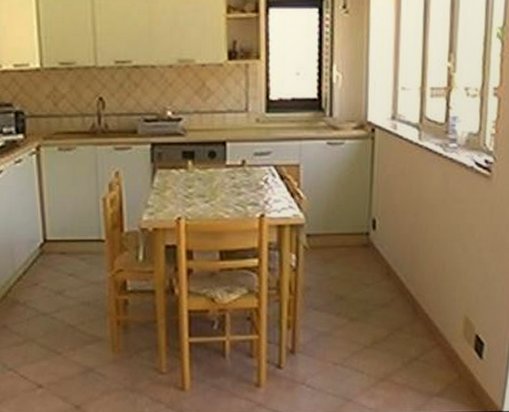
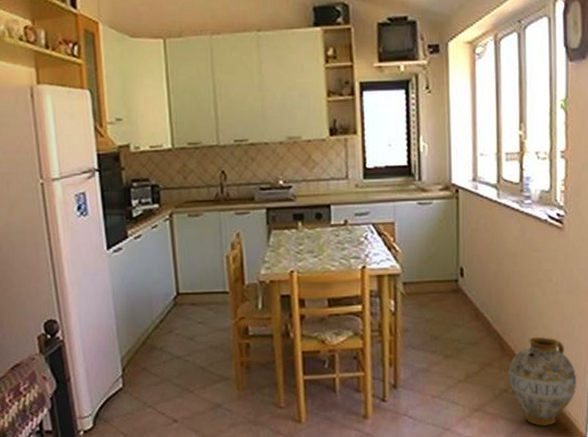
ceramic jug: none [420,299,497,399] -> present [508,336,578,427]

